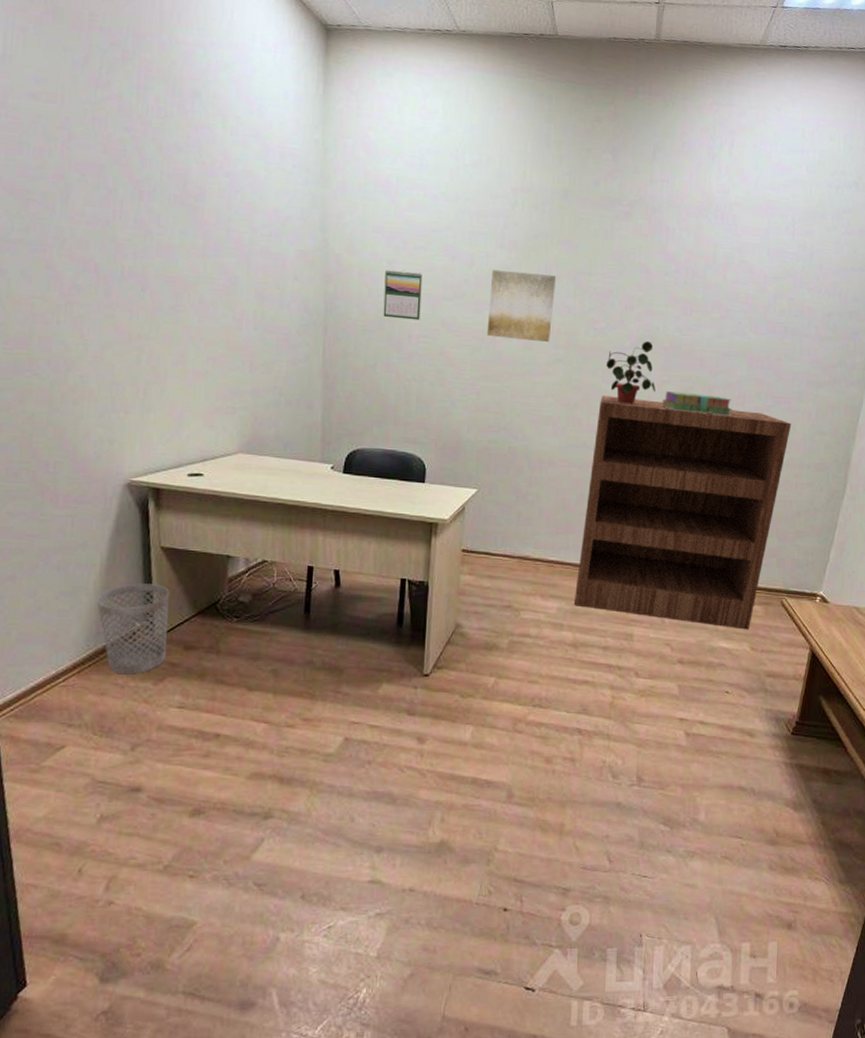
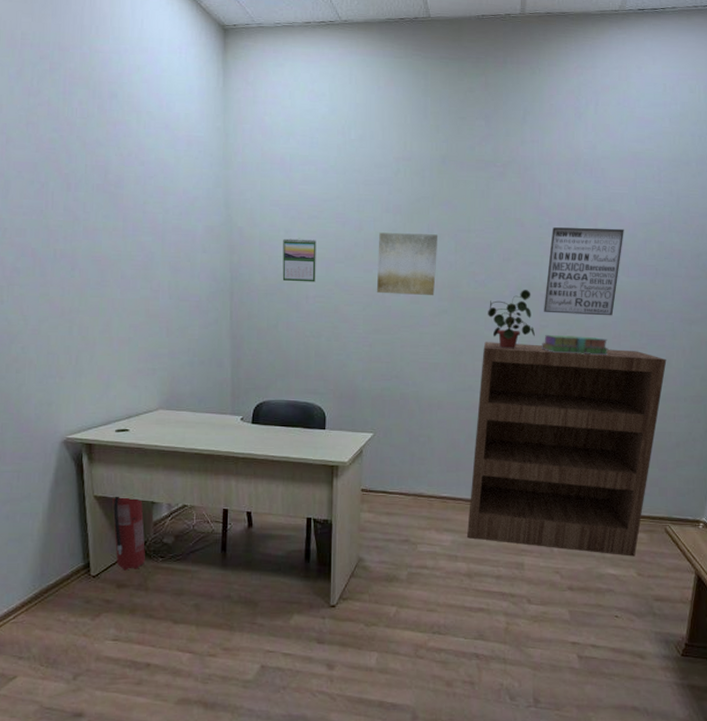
wastebasket: present [96,583,169,675] -> none [40,529,103,611]
fire extinguisher: none [182,549,218,631] -> present [112,497,145,571]
wall art: none [666,275,754,375] -> present [544,227,624,316]

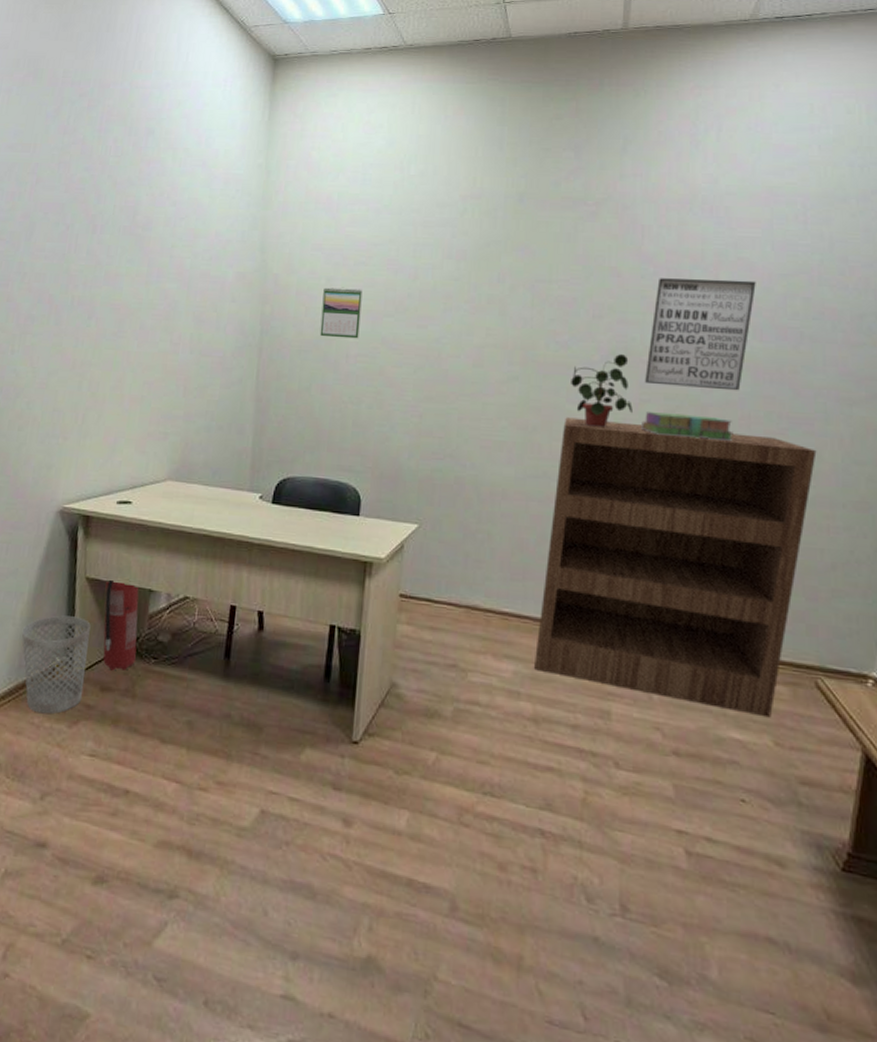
wastebasket: none [40,529,103,611] -> present [21,615,91,714]
wall art: present [376,232,438,295] -> none [431,282,511,358]

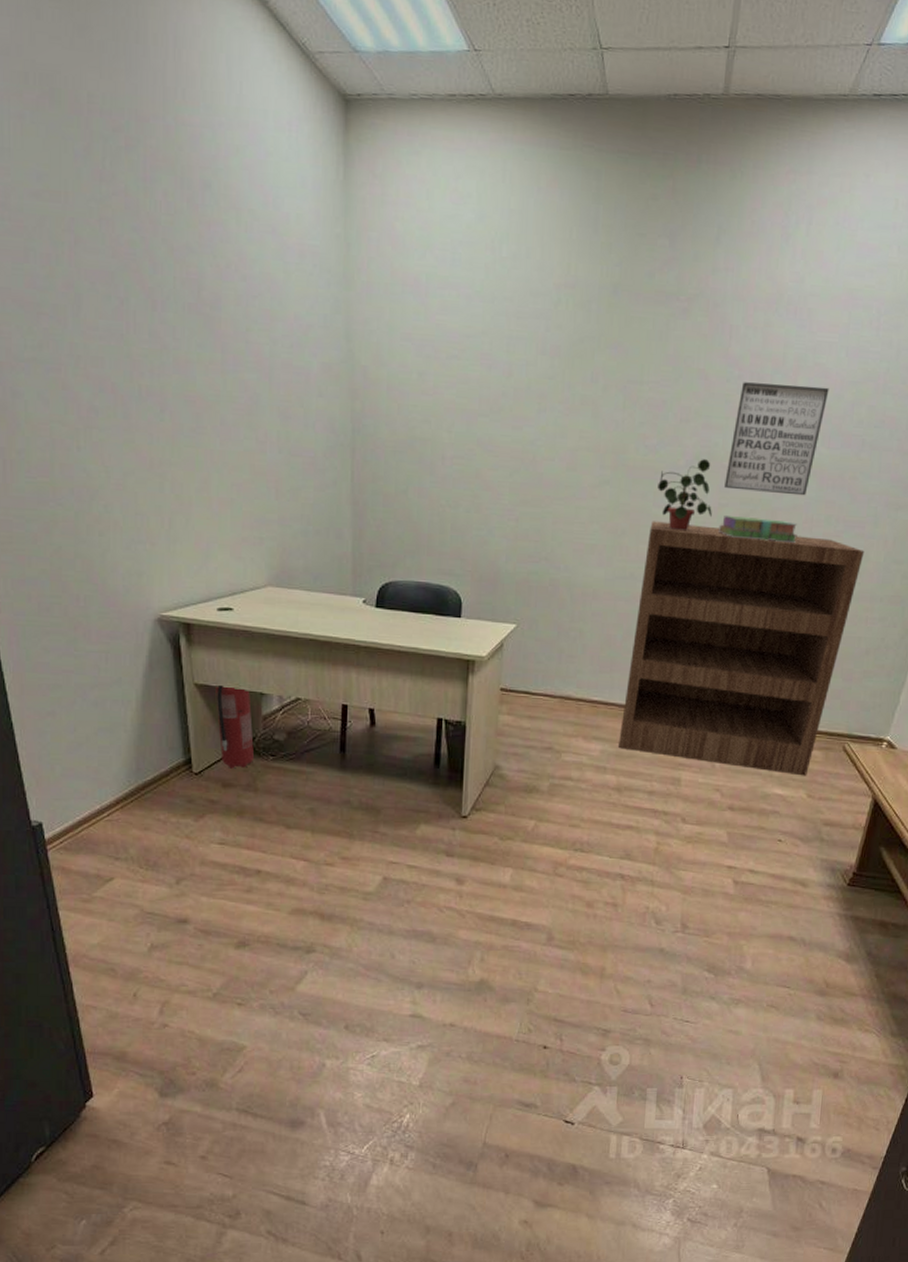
wastebasket: present [21,615,91,714] -> none [135,720,206,811]
calendar: present [319,287,363,339] -> none [414,382,456,440]

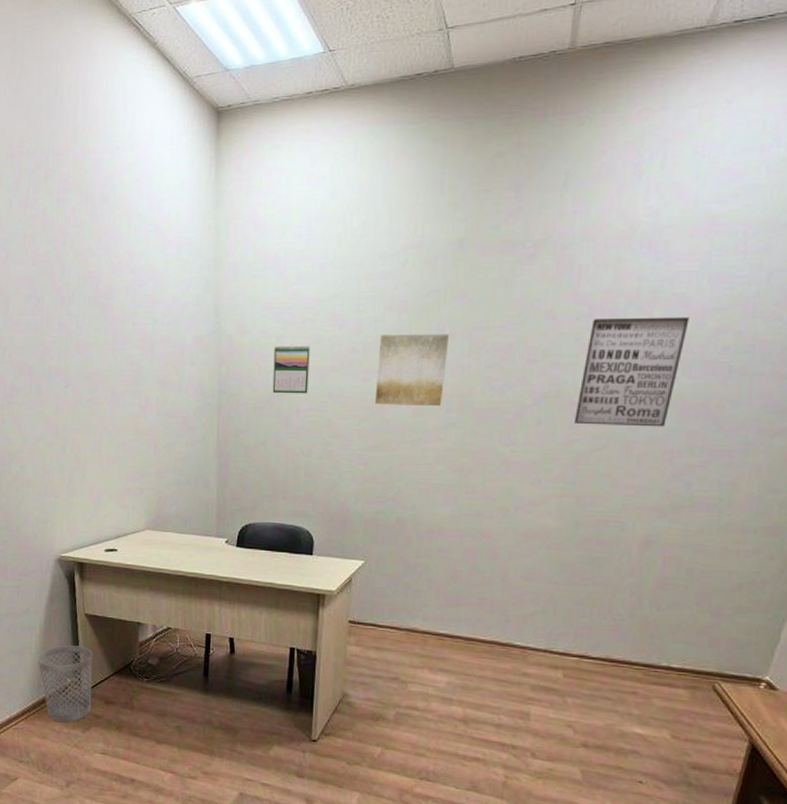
wastebasket: none [135,720,206,811] -> present [37,645,92,723]
fire extinguisher: present [216,686,254,769] -> none [102,616,131,688]
calendar: none [414,382,456,440] -> present [272,344,310,394]
wall art: none [526,380,604,461] -> present [374,334,450,406]
bookshelf: present [619,521,865,776] -> none [465,459,734,716]
potted plant: present [658,459,712,531] -> none [504,397,562,468]
stack of books: present [719,516,797,543] -> none [569,451,656,475]

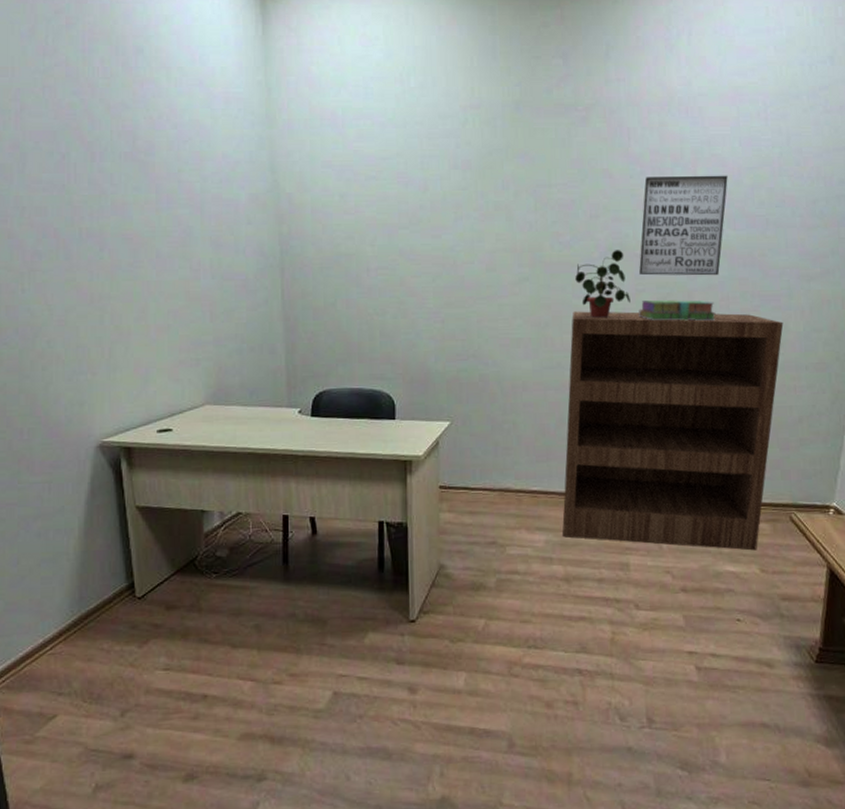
wastebasket: present [37,645,92,723] -> none [77,544,149,639]
calendar: present [272,344,310,394] -> none [338,202,377,253]
wall art: present [374,334,450,406] -> none [446,191,515,262]
bookshelf: none [465,459,734,716] -> present [562,311,784,551]
potted plant: none [504,397,562,468] -> present [575,250,630,319]
stack of books: none [569,451,656,475] -> present [639,300,716,321]

